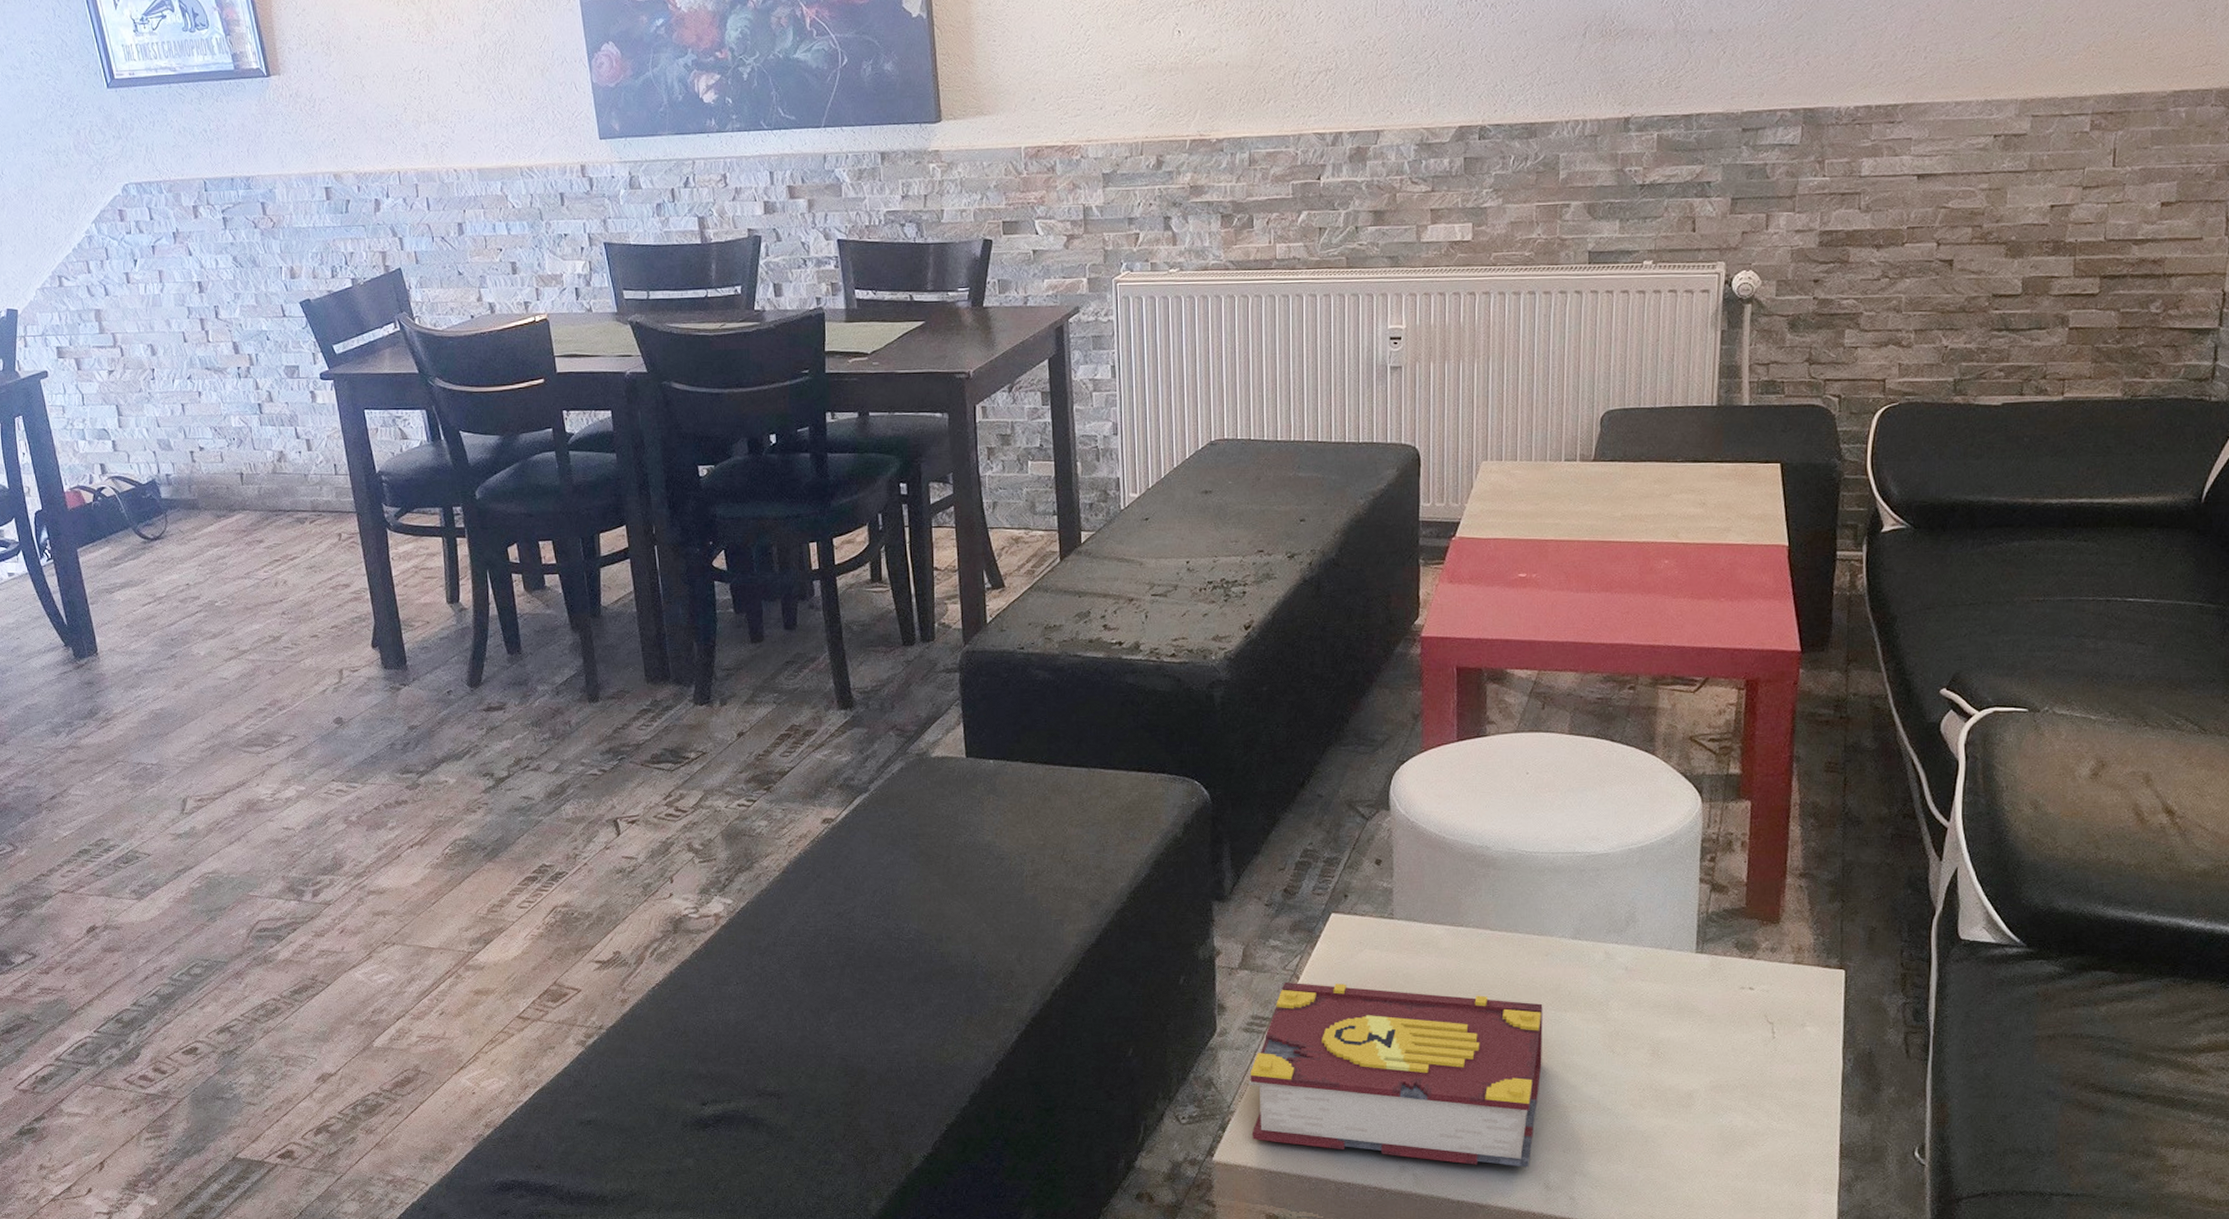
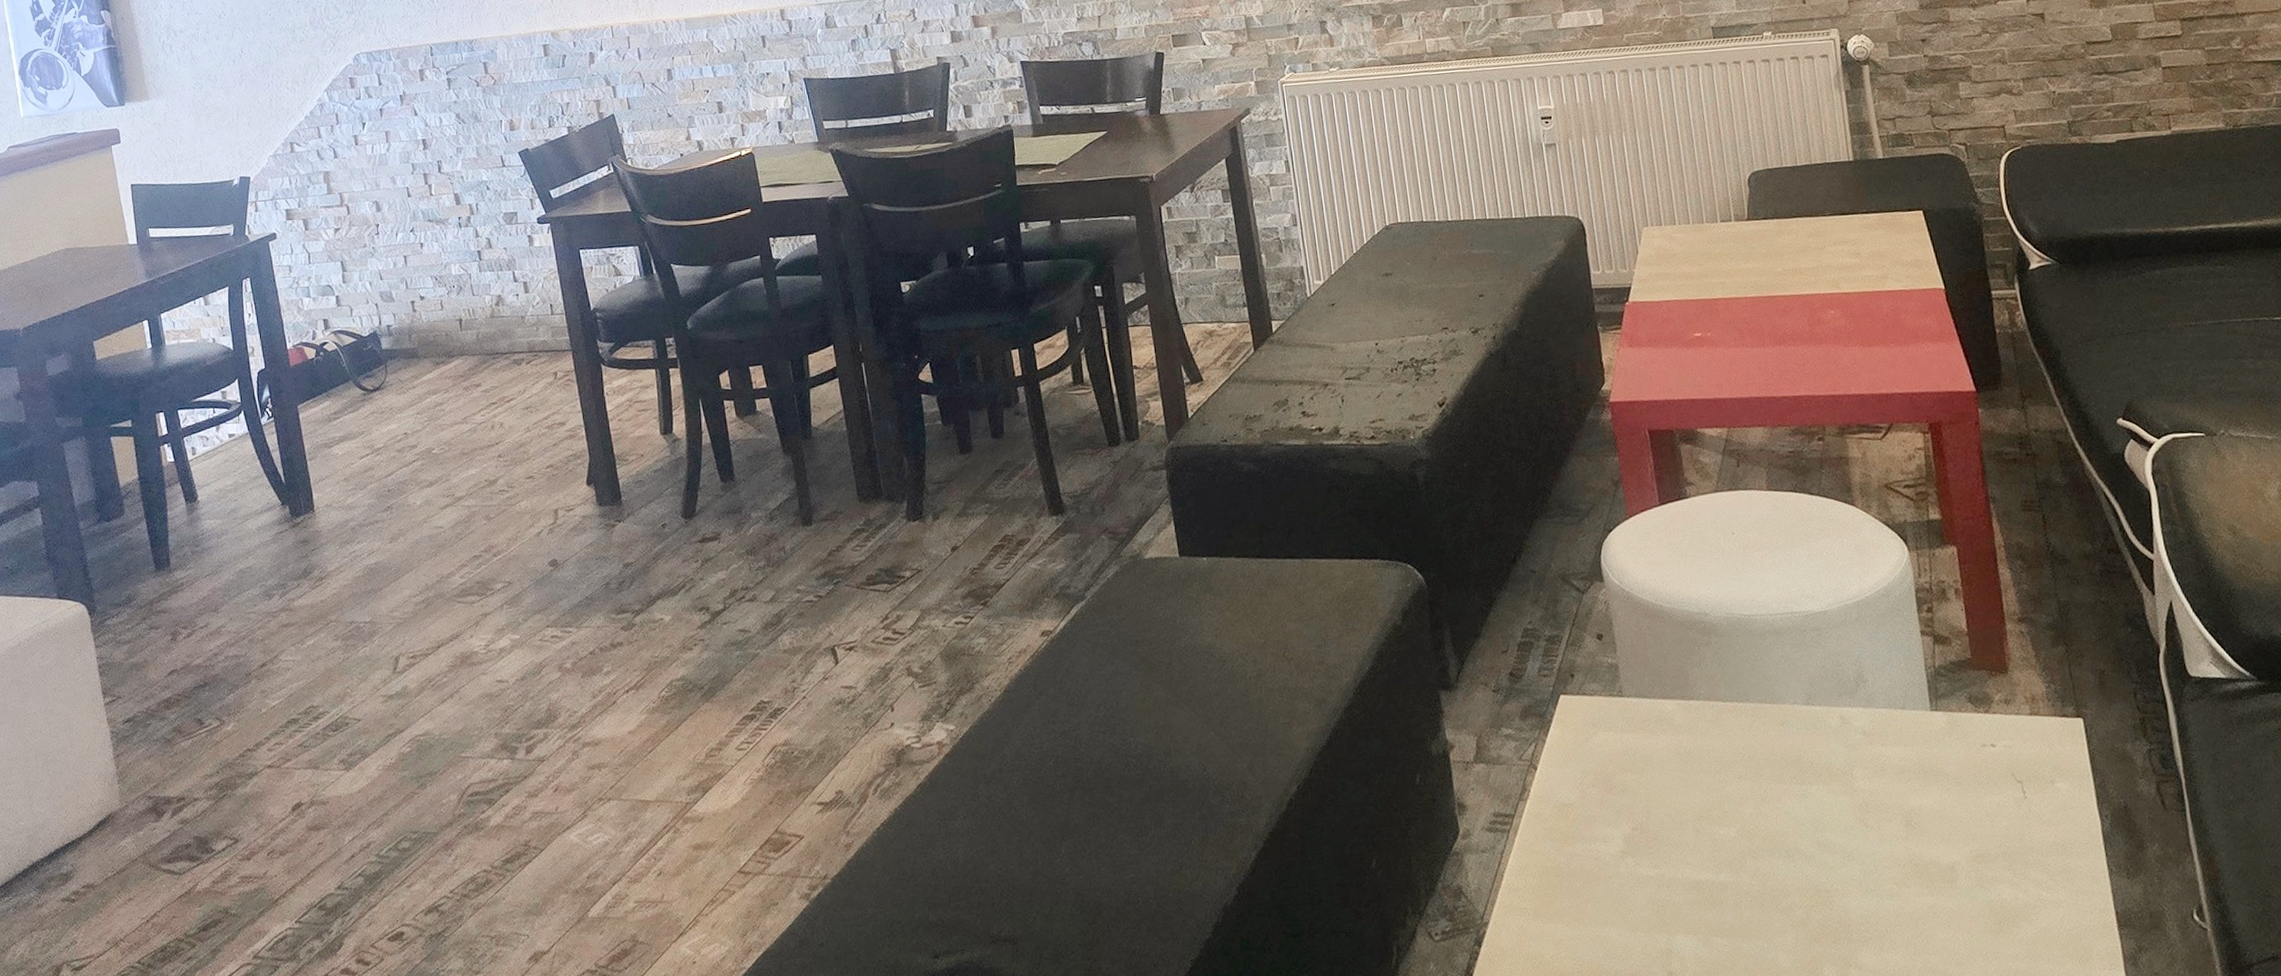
book: present [1248,982,1543,1167] -> none [1499,771,1801,965]

